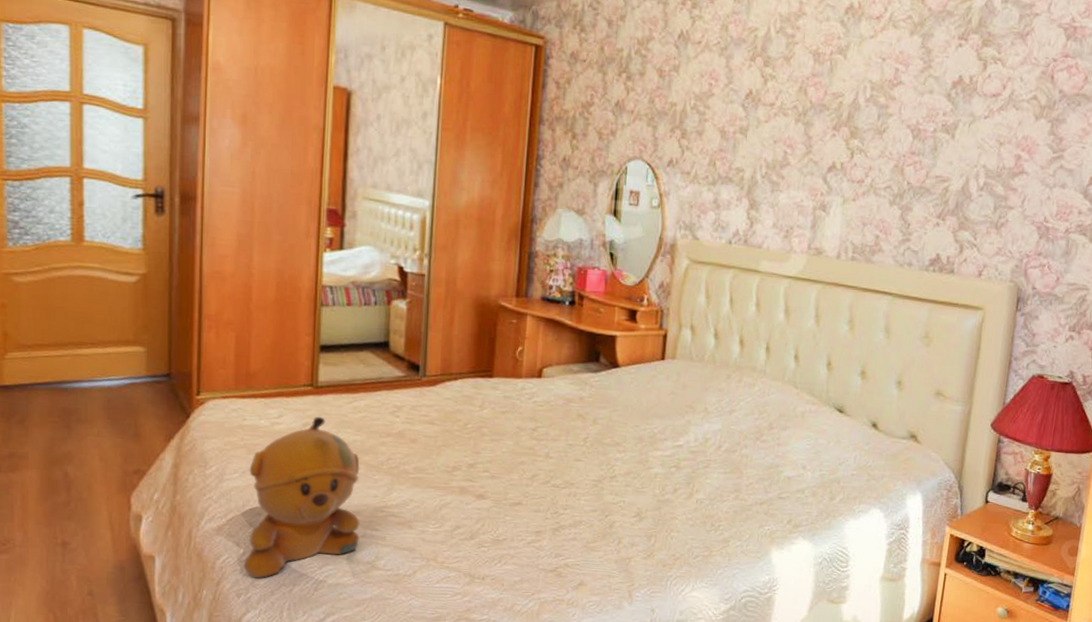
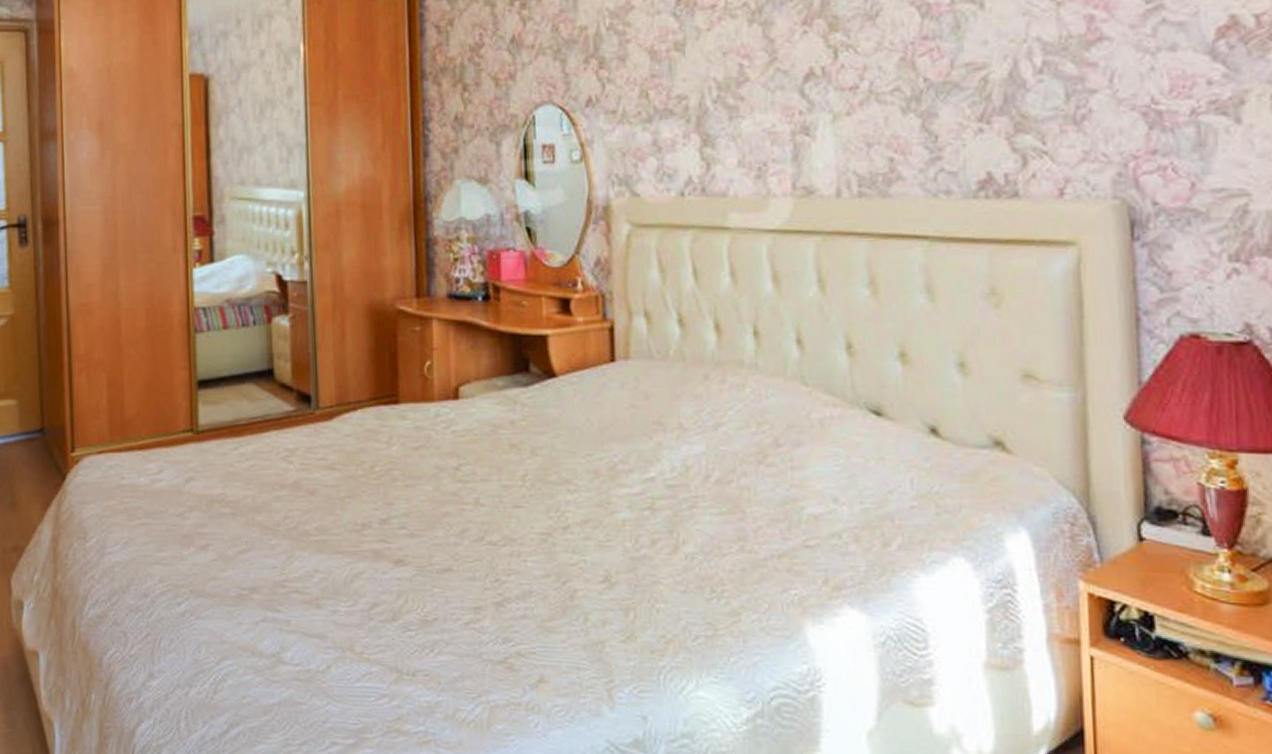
stuffed bear: present [243,416,360,578] -> none [131,468,260,678]

